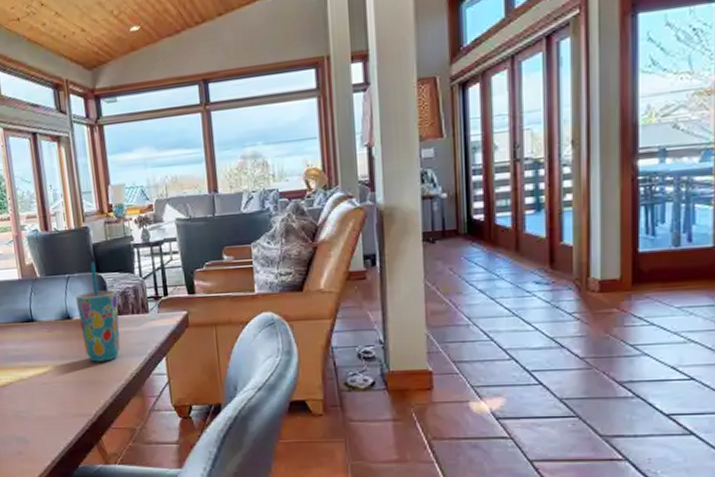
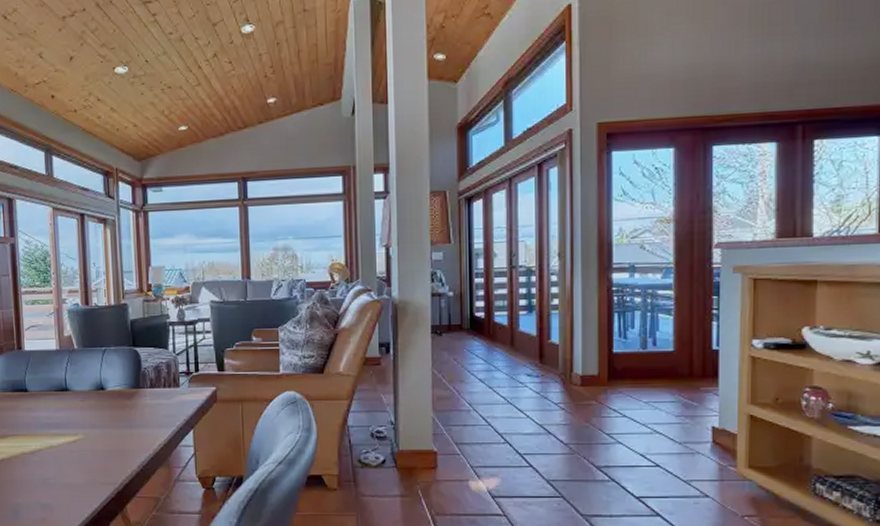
cup: present [76,261,121,362] -> none [111,336,151,432]

